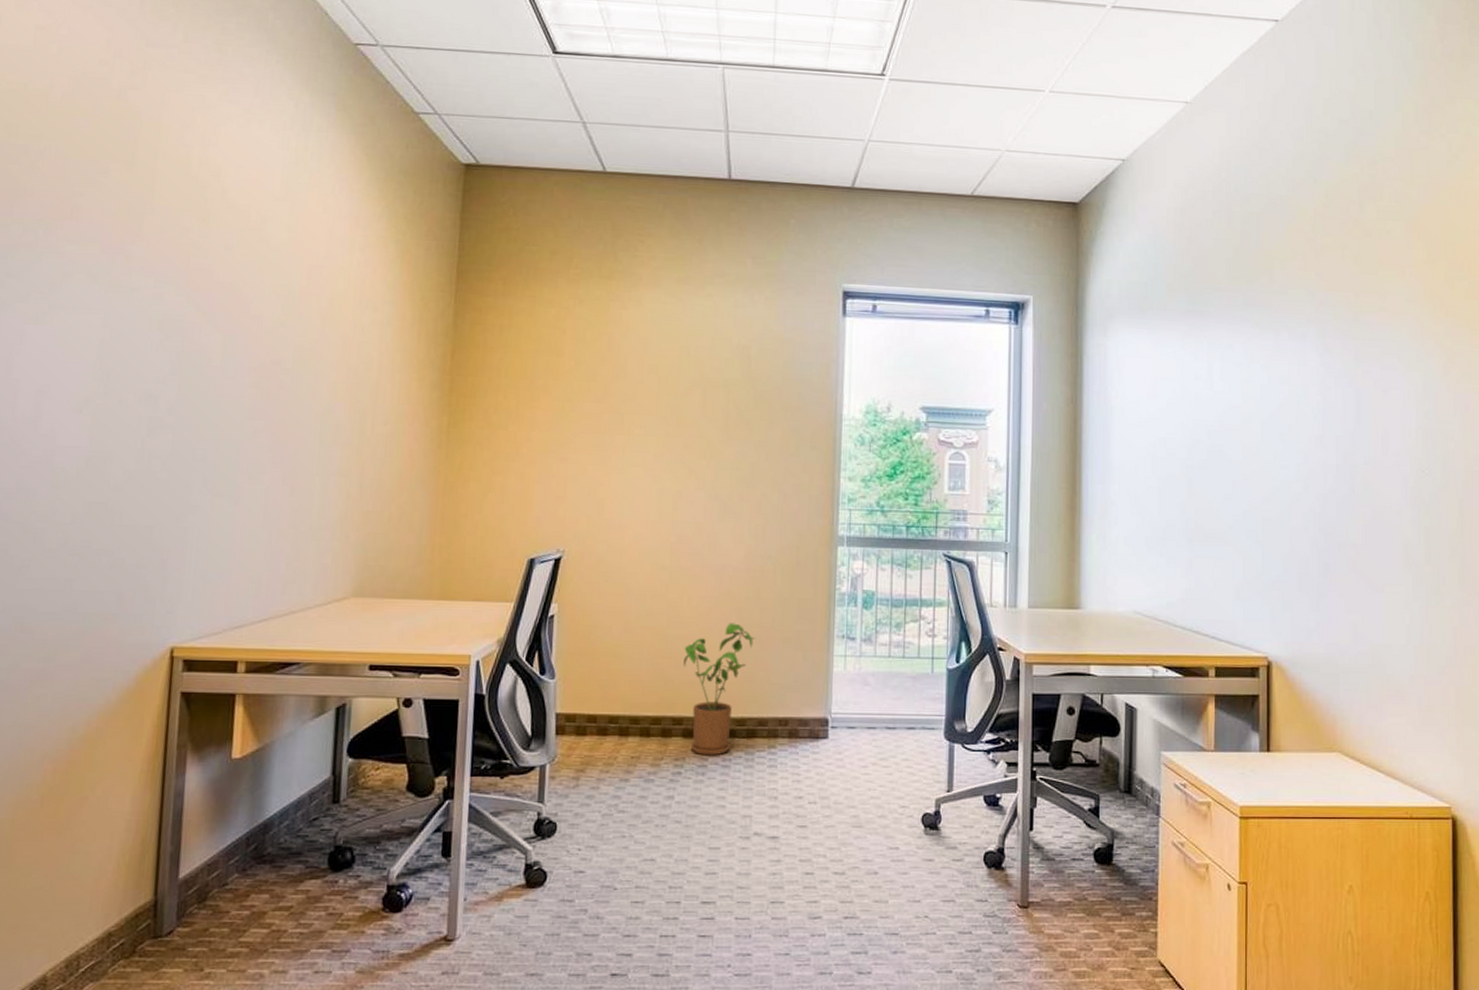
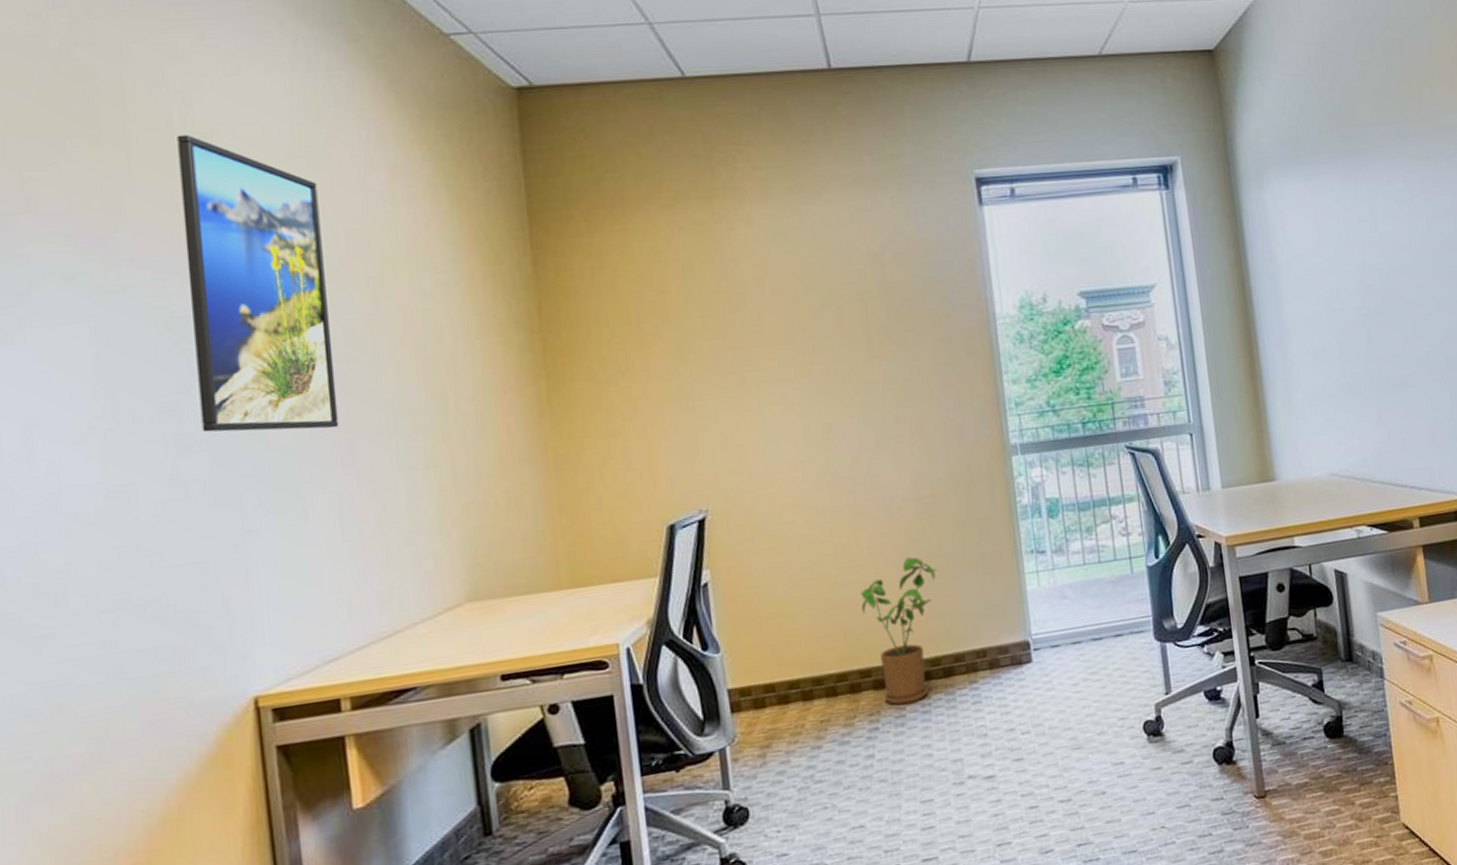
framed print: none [170,171,294,431] -> present [177,134,339,433]

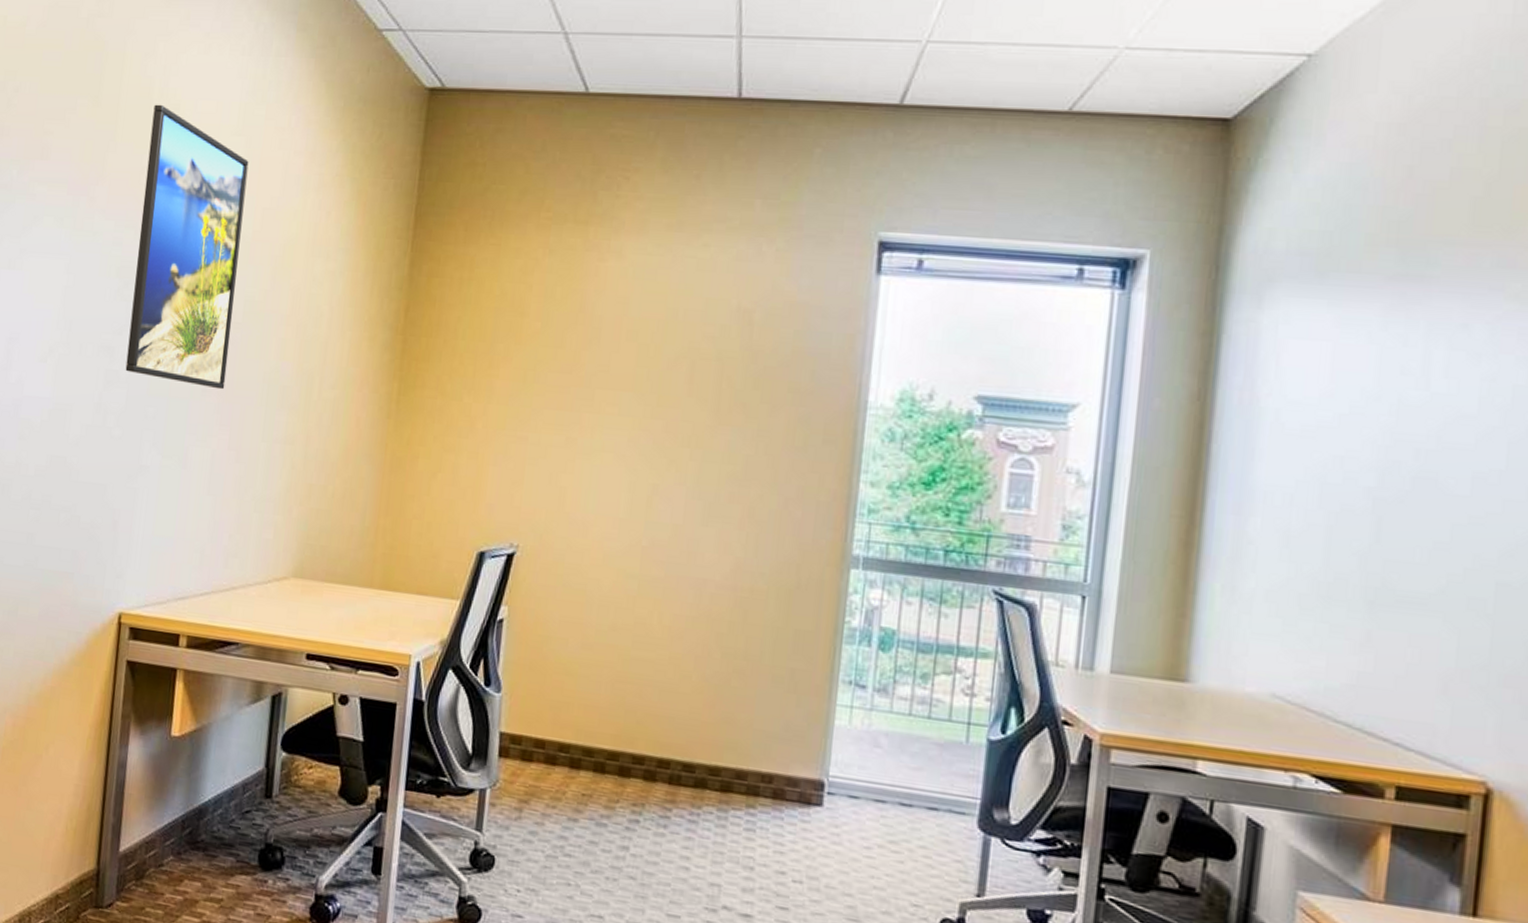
house plant: present [860,557,938,705] -> none [648,650,739,807]

